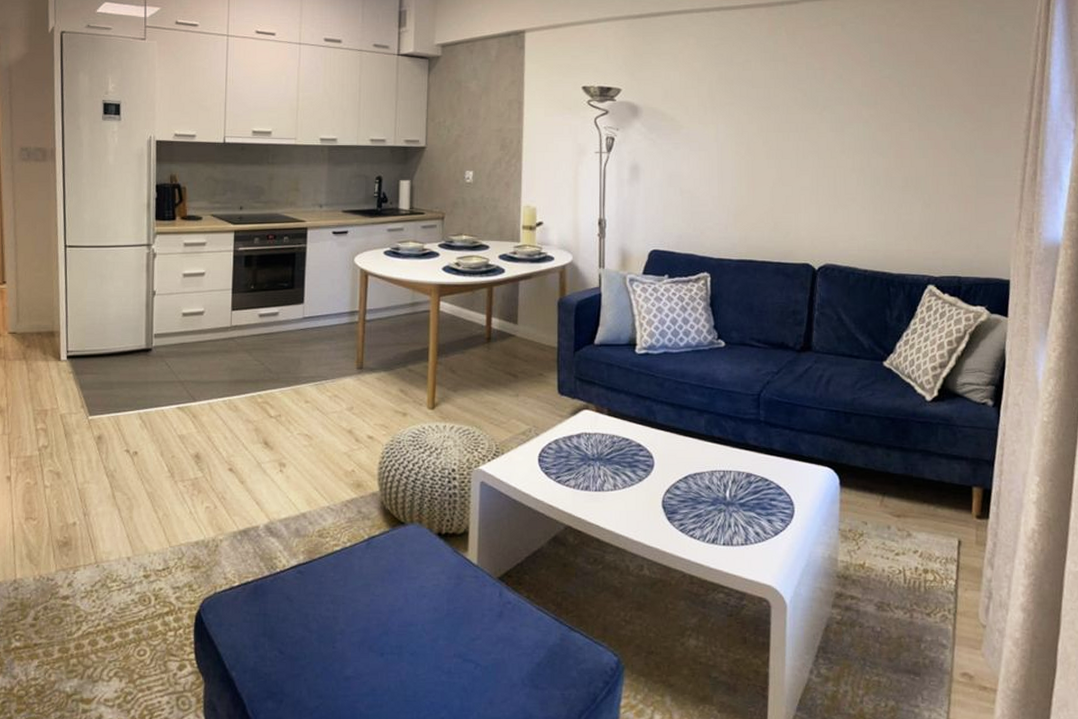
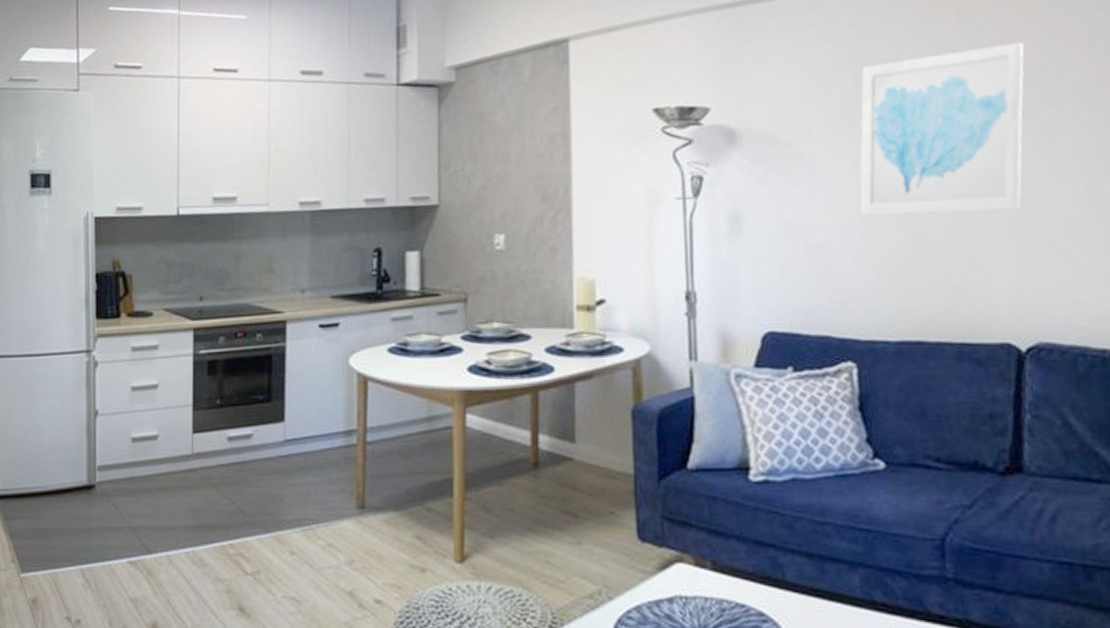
wall art: none [717,59,829,174] -> present [859,42,1025,217]

